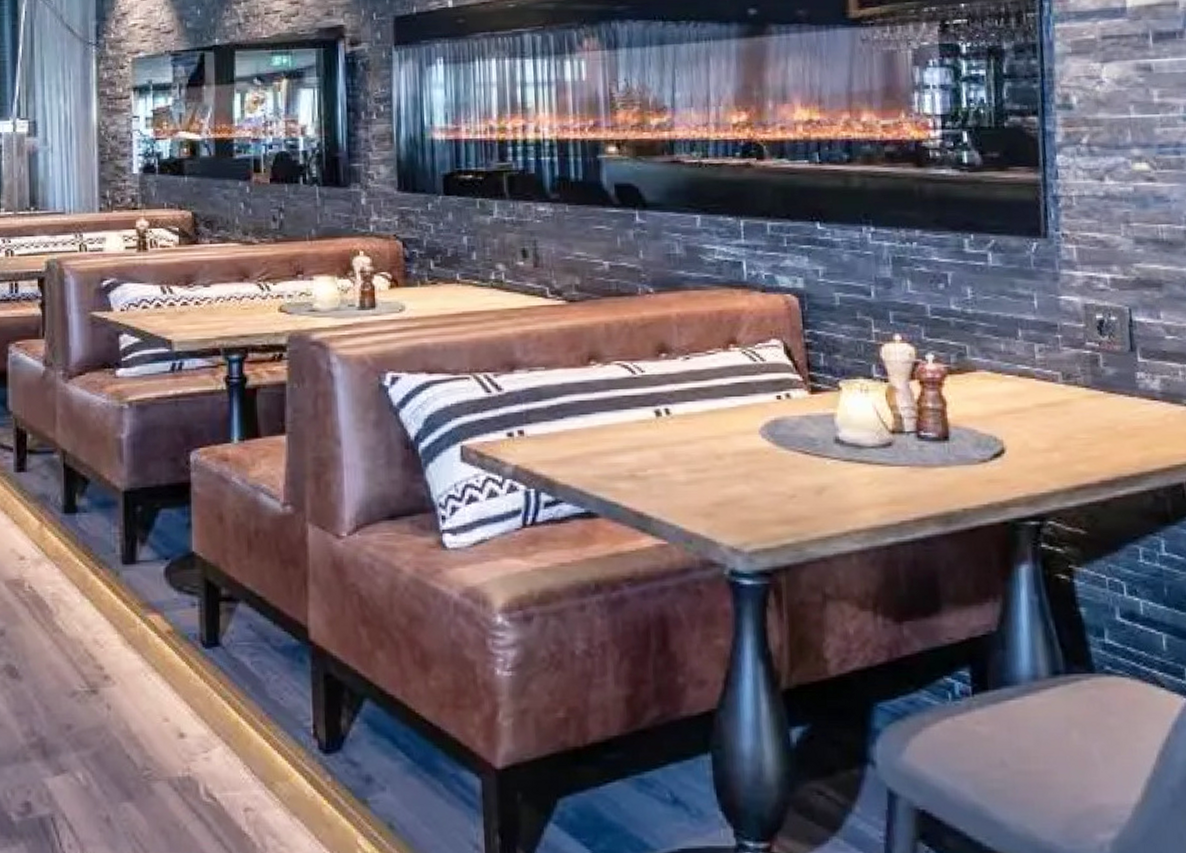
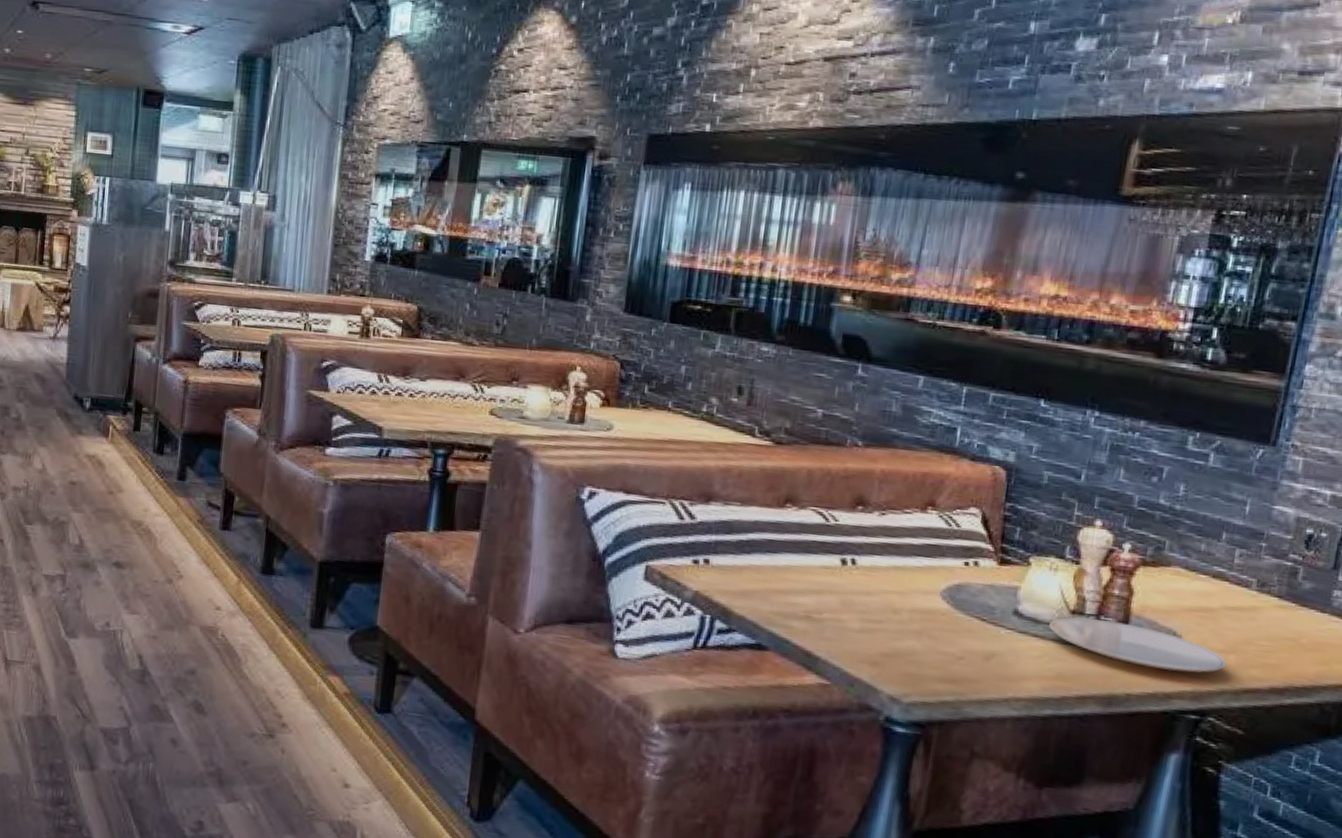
plate: none [871,436,1053,478] -> present [1048,617,1227,673]

